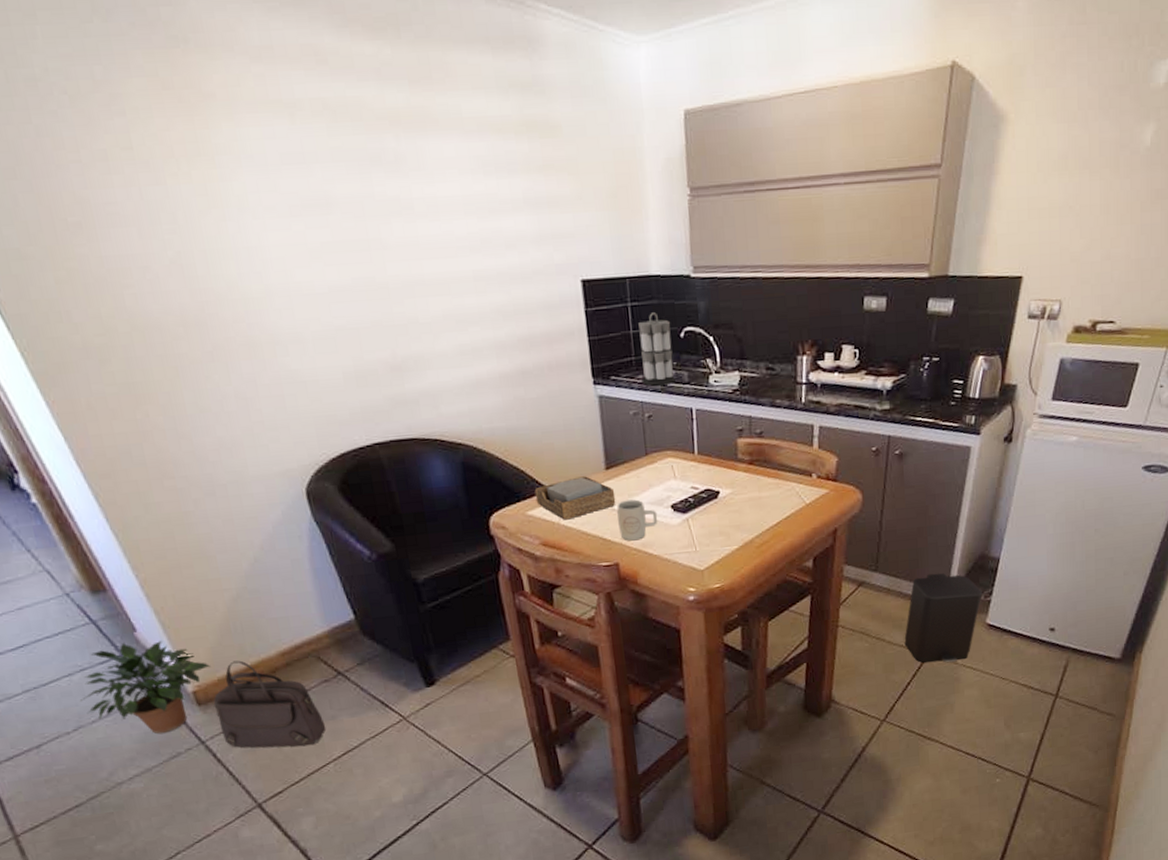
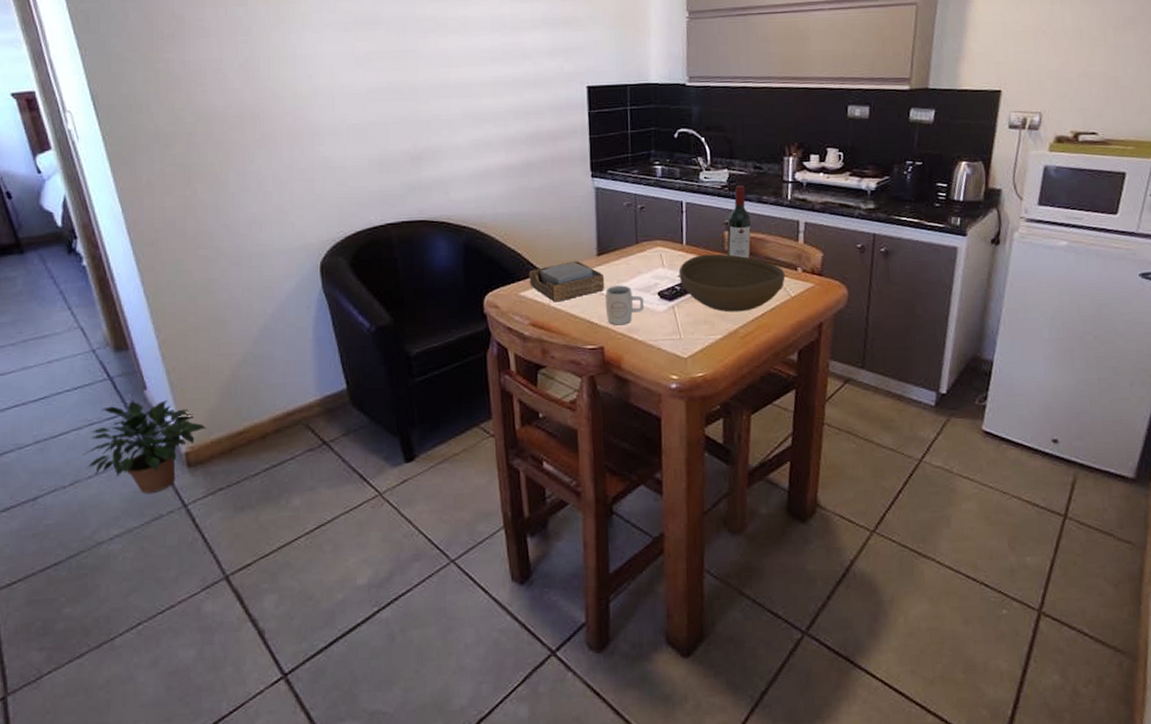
handbag: present [213,660,326,748] -> none [202,424,304,517]
spice rack: present [638,313,676,386] -> none [636,115,668,180]
bowl: none [691,462,800,523] -> present [678,253,785,312]
wine bottle: none [740,389,765,467] -> present [727,185,752,259]
pedal bin: present [904,573,982,663] -> none [894,373,976,472]

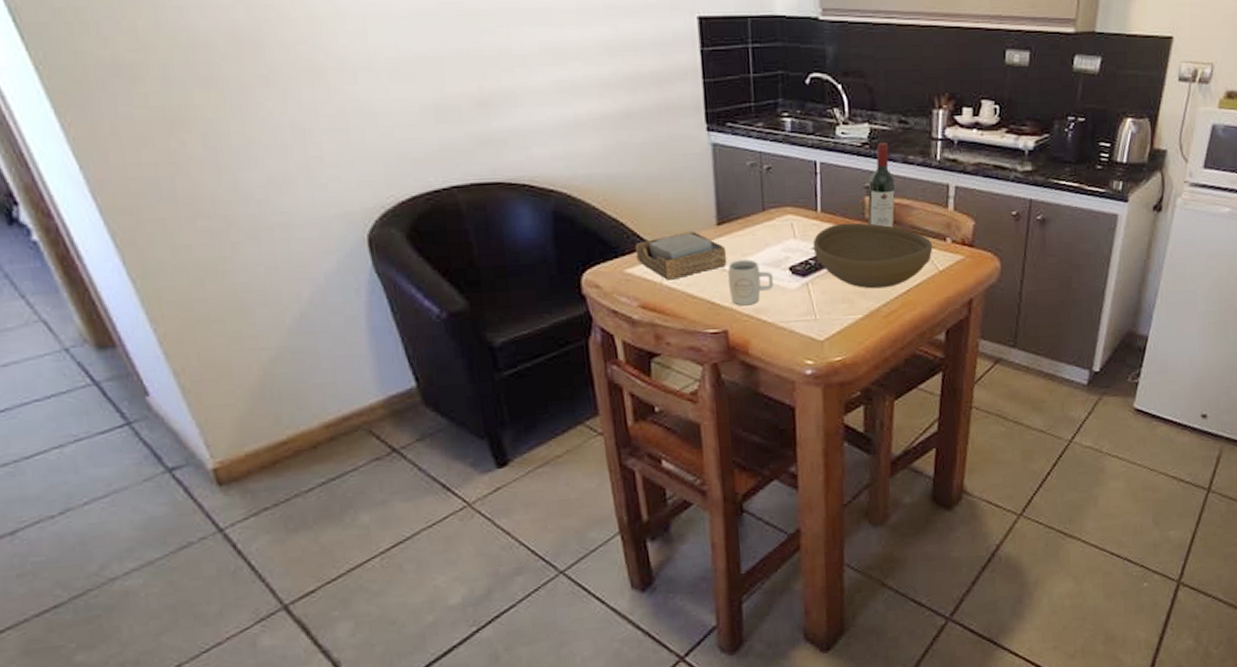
potted plant: present [81,399,206,494] -> none [70,408,237,520]

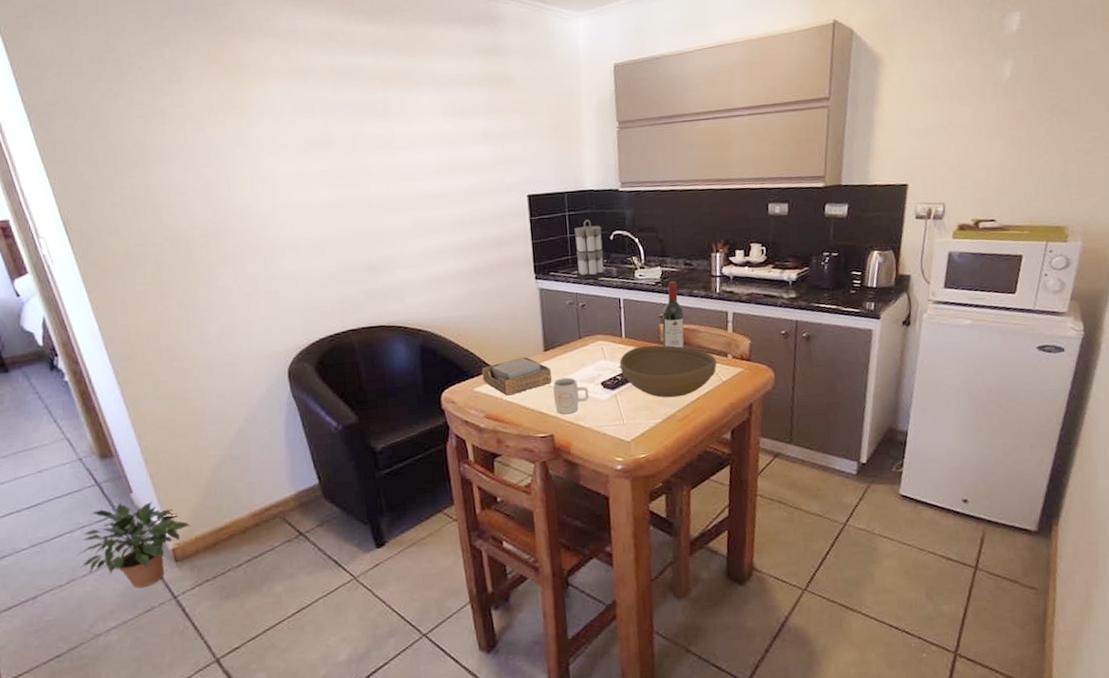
potted plant: none [70,408,237,520] -> present [75,502,190,589]
spice rack: none [759,56,799,135] -> present [574,220,606,280]

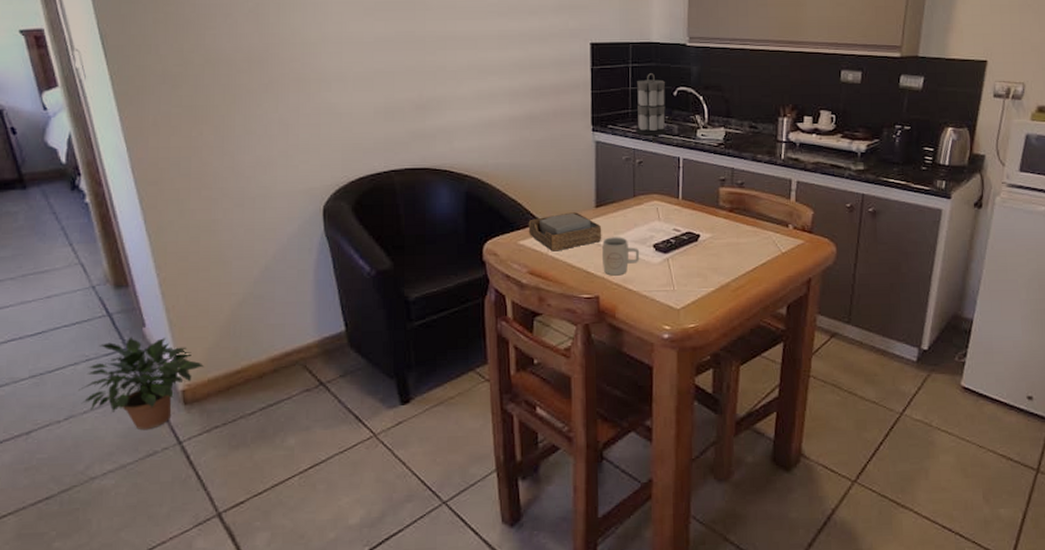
bowl: present [619,345,717,398] -> none [674,209,777,266]
wine bottle: present [662,281,684,348] -> none [721,144,746,214]

